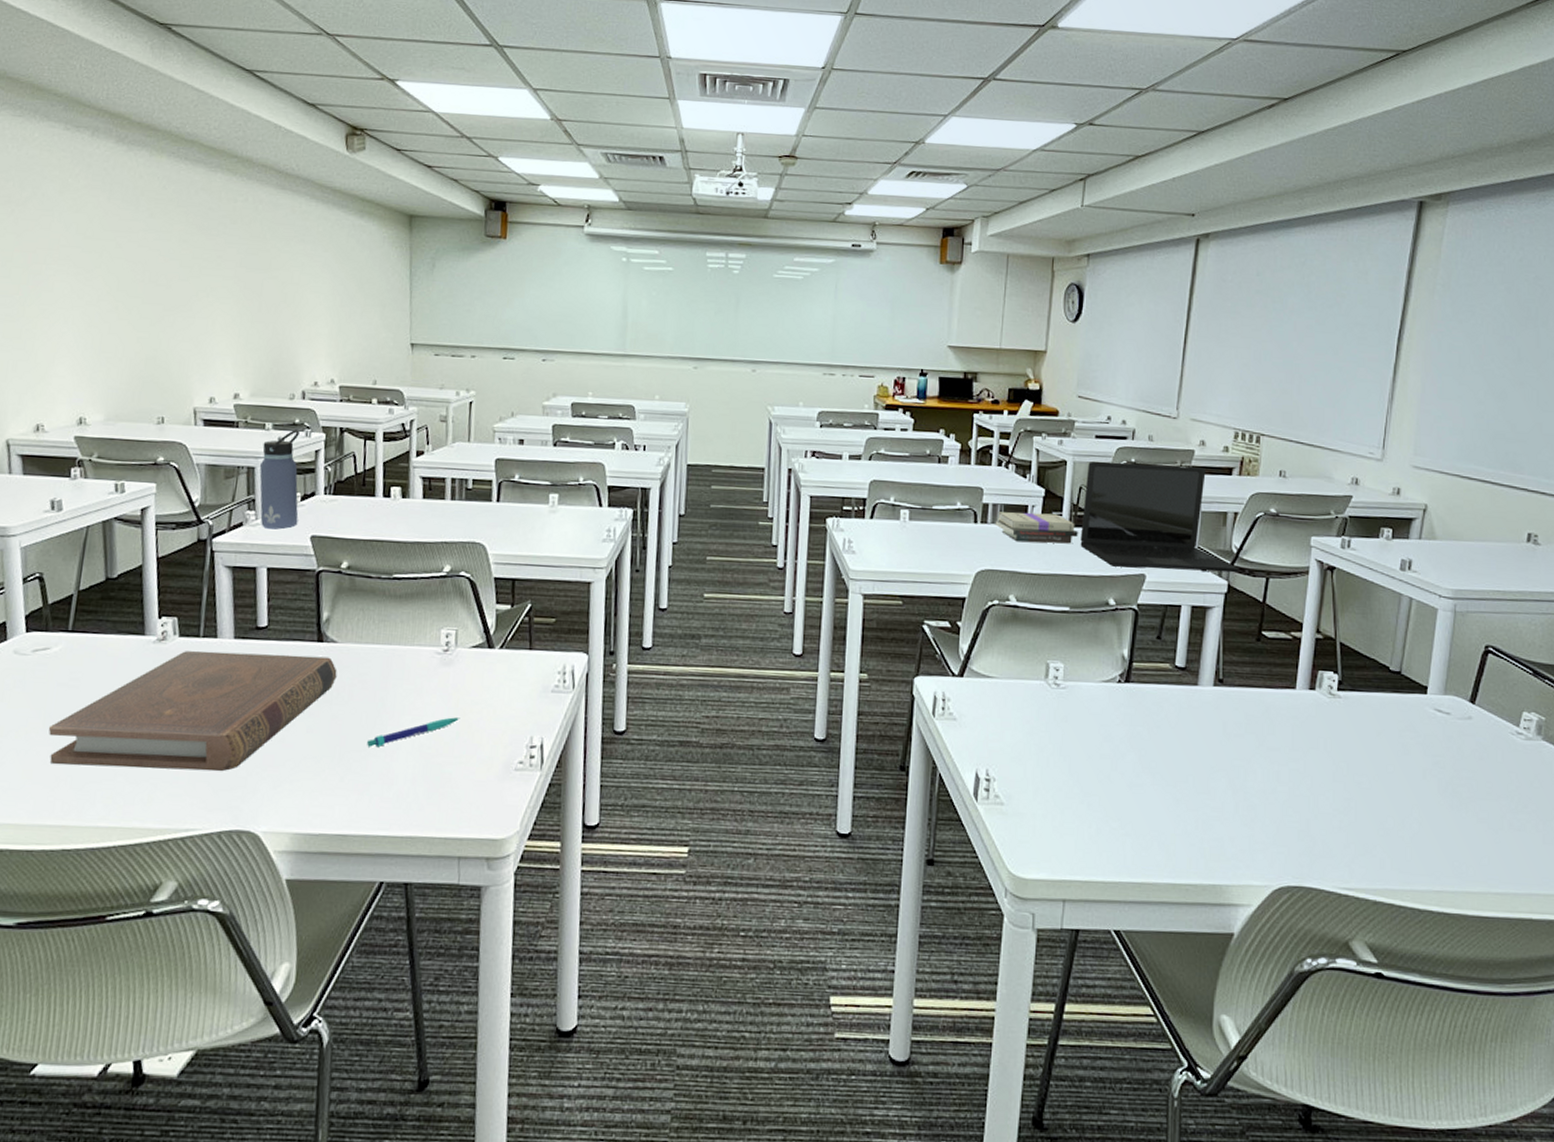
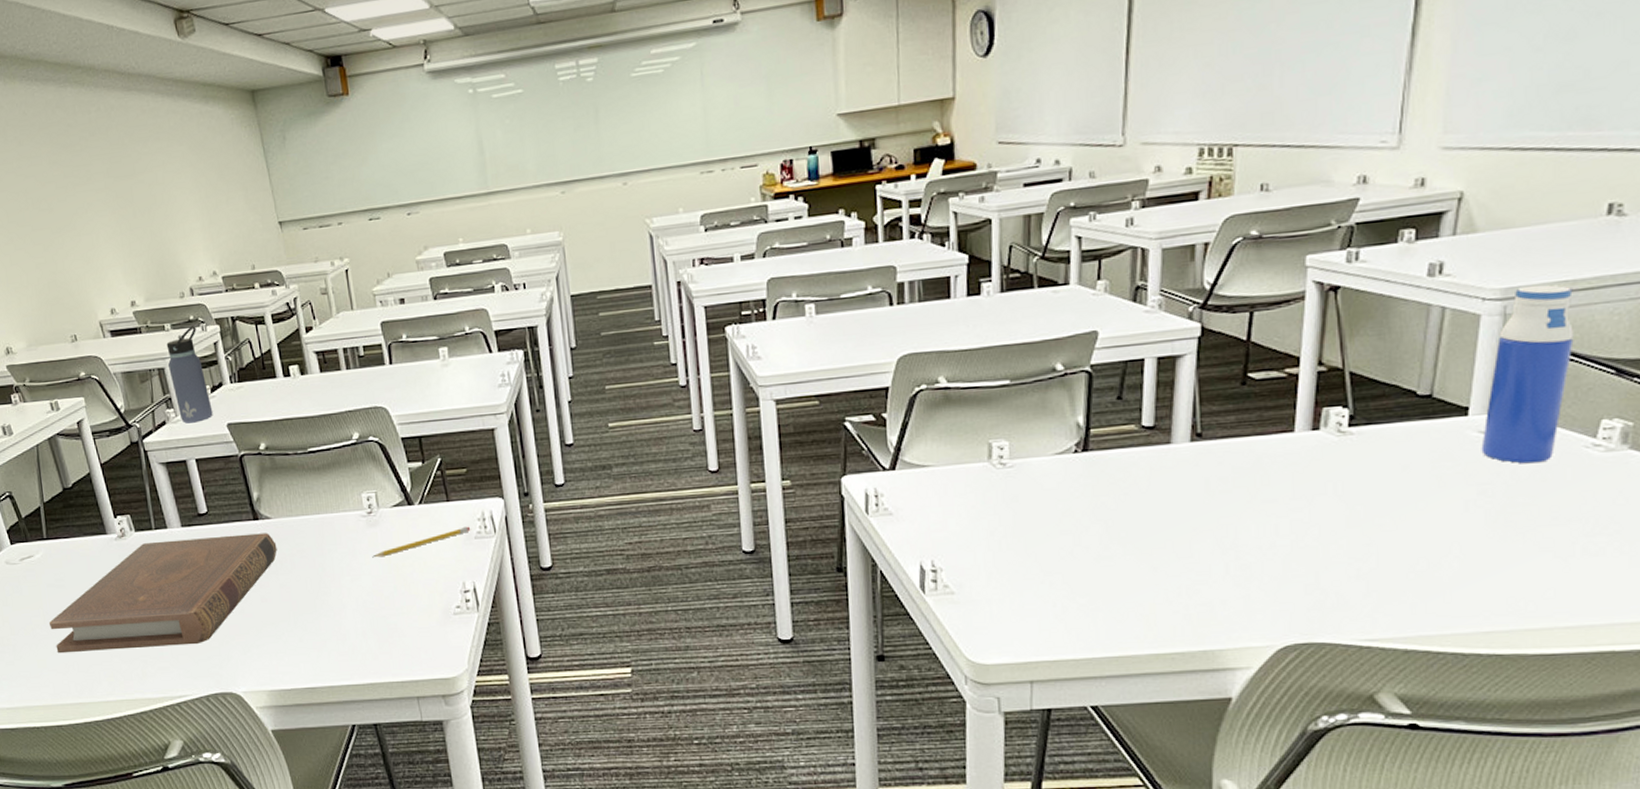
pen: present [367,717,460,747] -> none [316,573,395,609]
pencil: none [439,678,549,699] -> present [372,526,471,558]
books: present [995,512,1078,544] -> none [913,280,1012,319]
laptop: present [1080,461,1238,573] -> none [1015,198,1213,328]
water bottle: none [1436,590,1503,743] -> present [1481,284,1574,464]

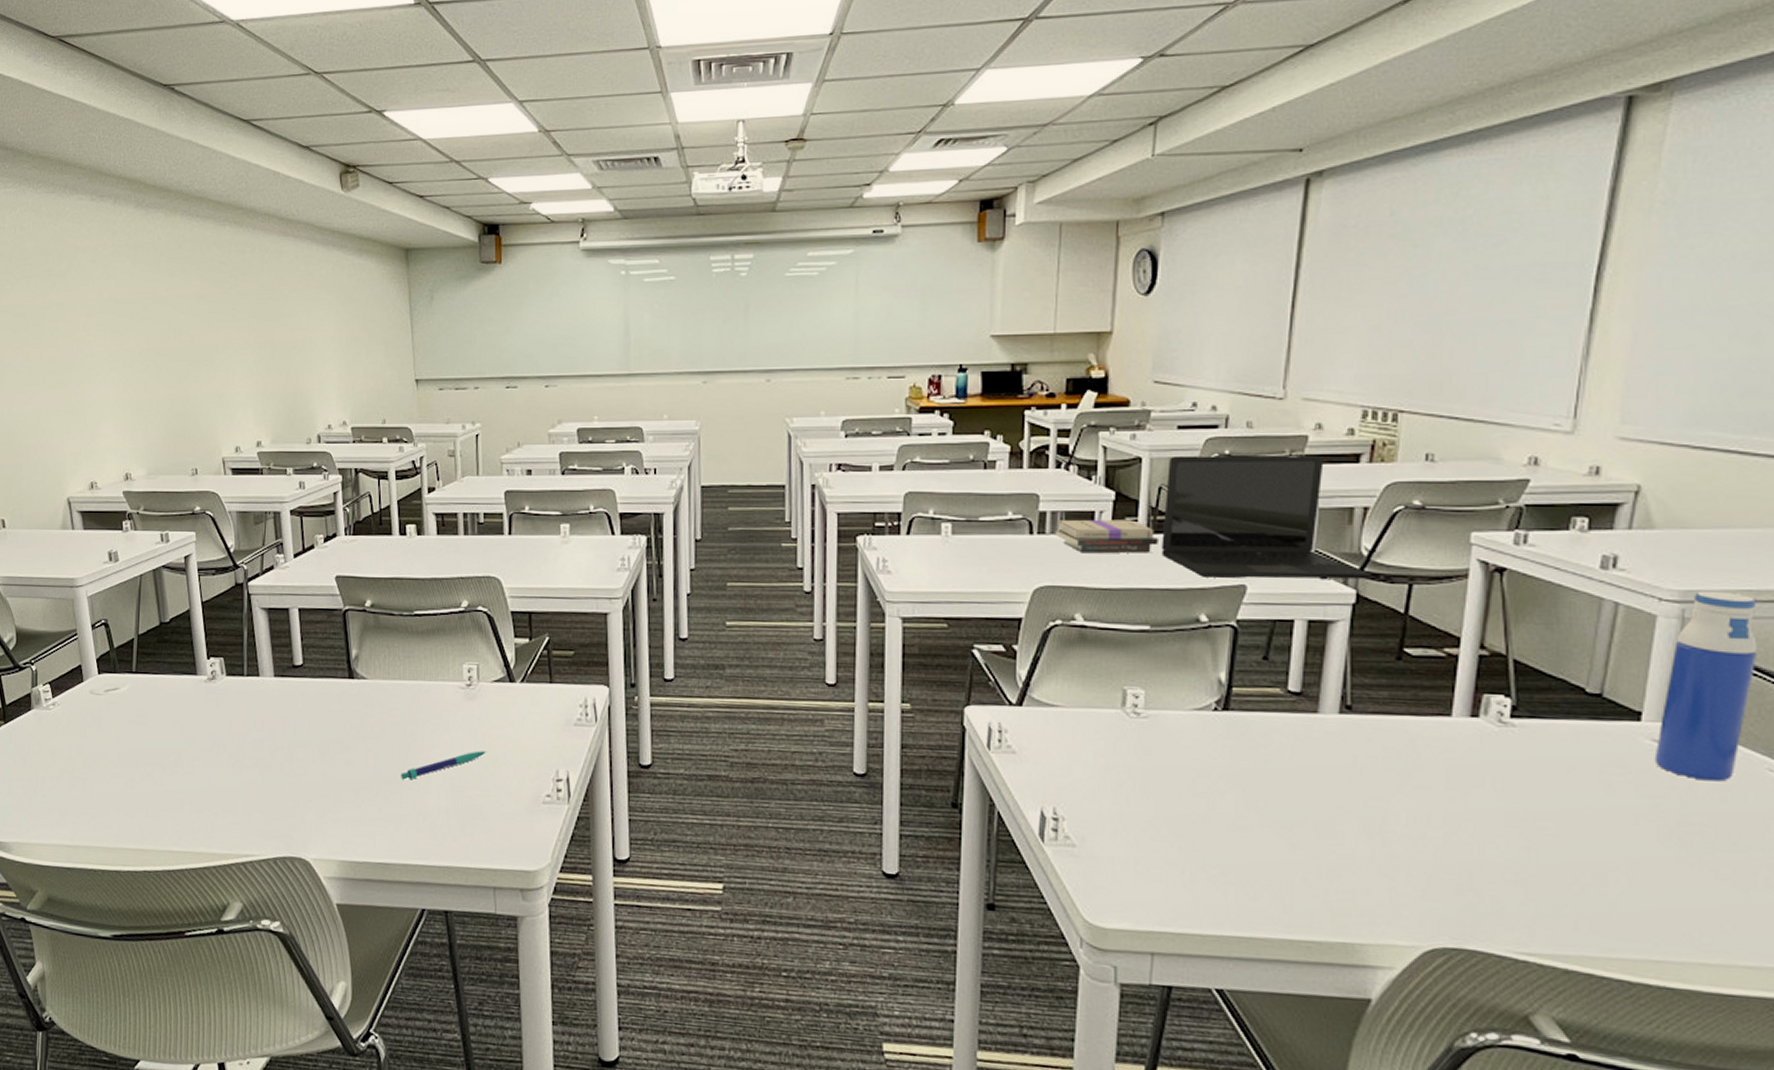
book: present [48,533,277,652] -> none [123,688,369,802]
water bottle: present [166,326,213,424] -> none [285,473,323,571]
pen: none [316,573,395,609] -> present [401,751,487,780]
pencil: present [372,526,471,558] -> none [465,711,571,733]
books: none [913,280,1012,319] -> present [1054,519,1158,554]
laptop: none [1015,198,1213,328] -> present [1161,455,1370,580]

